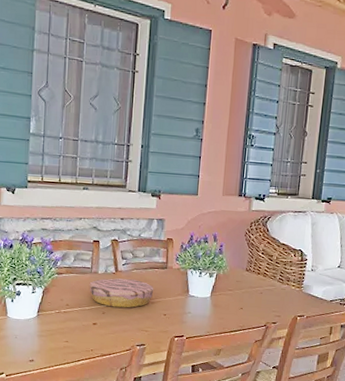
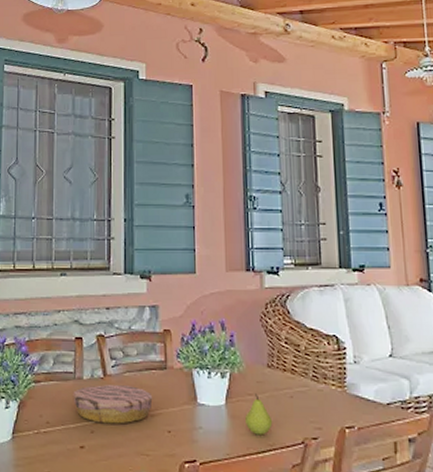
fruit: none [223,290,245,320] -> present [244,393,273,435]

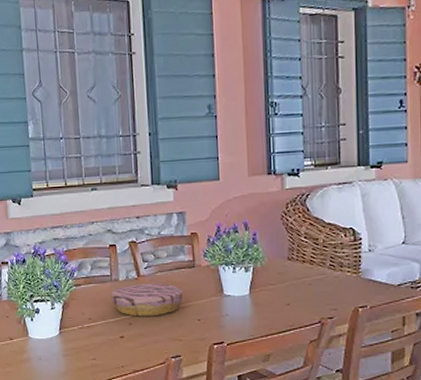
fruit: present [244,393,273,435] -> none [266,283,293,318]

